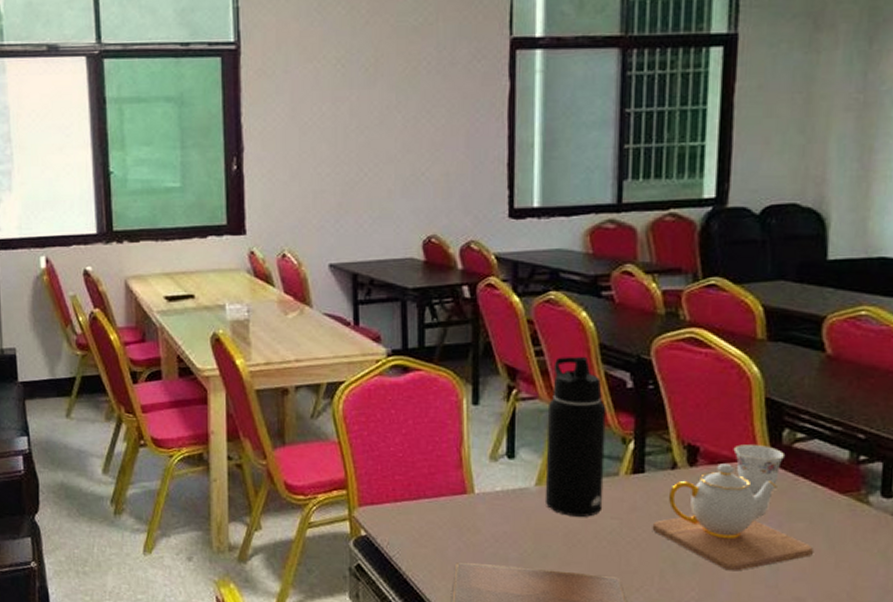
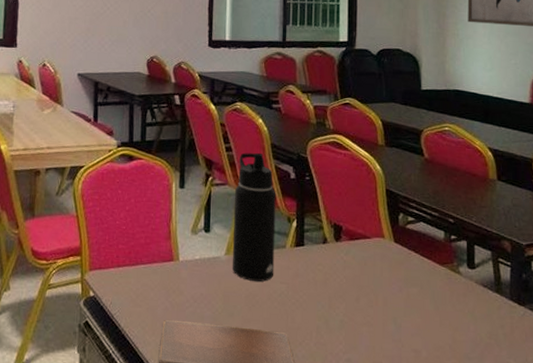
teapot: present [652,464,813,571] -> none [310,240,424,328]
teacup: present [733,444,786,496] -> none [366,225,402,266]

